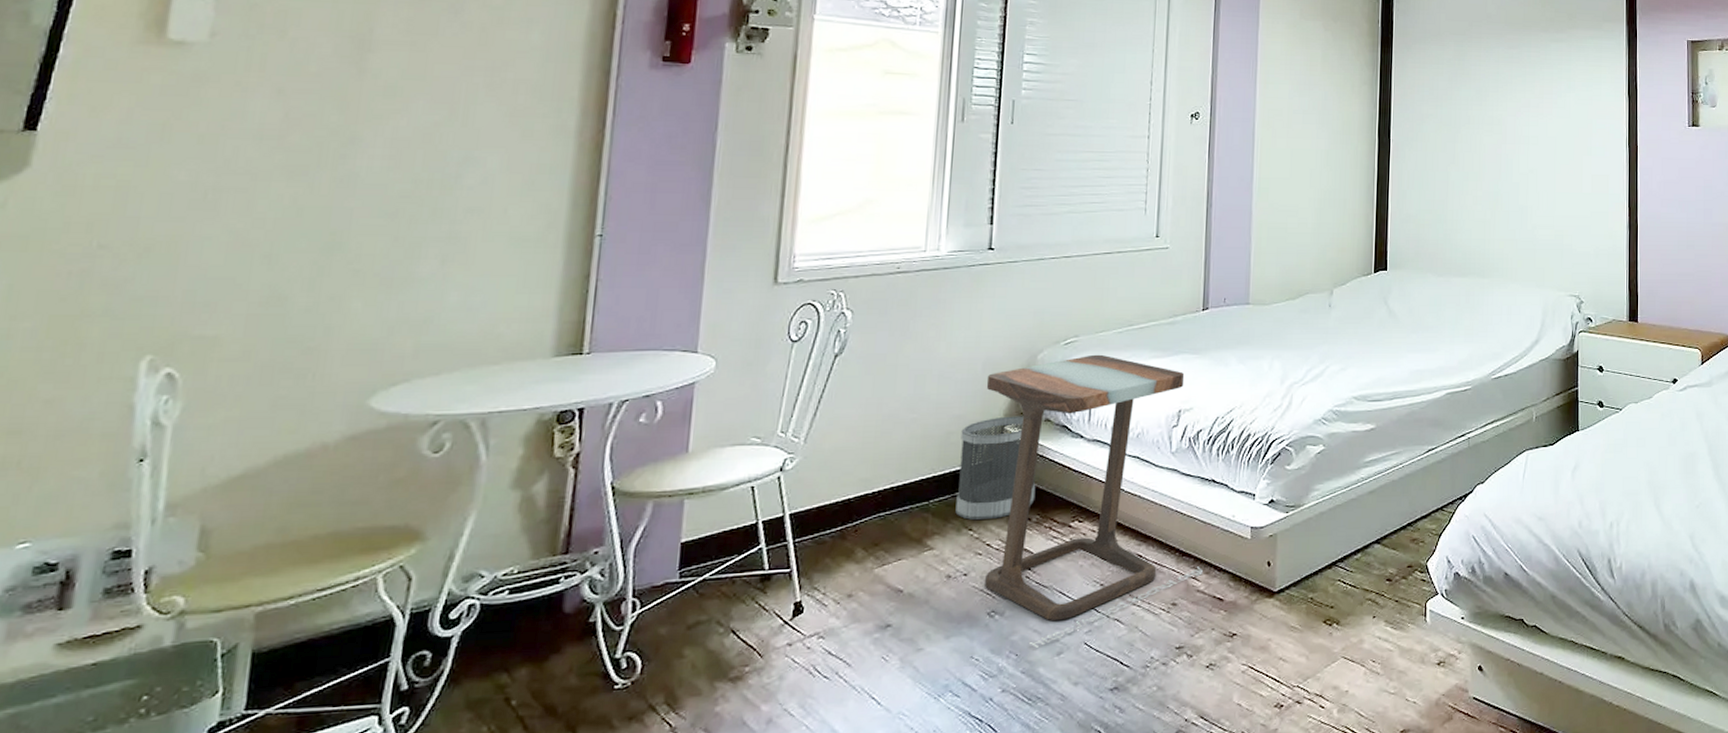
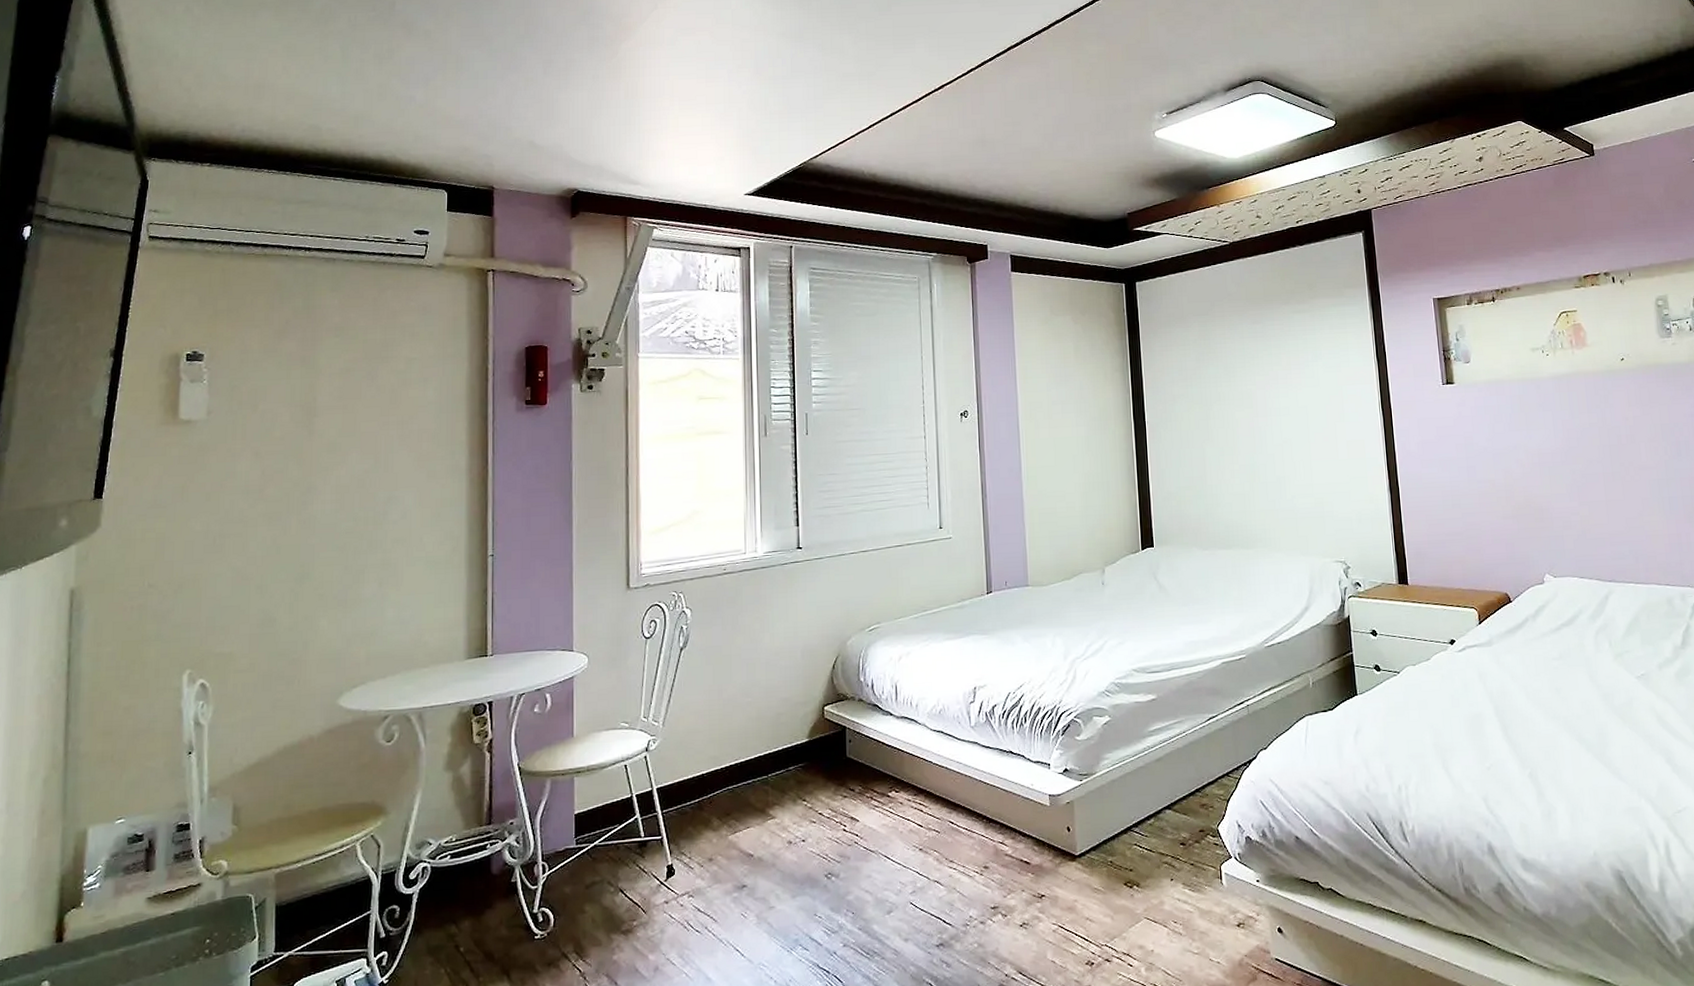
wastebasket: present [955,416,1036,520] -> none [789,697,856,791]
side table: present [985,354,1204,648] -> none [806,638,1010,907]

